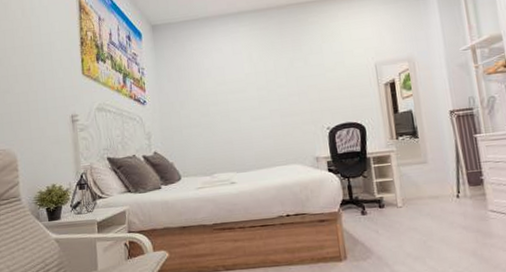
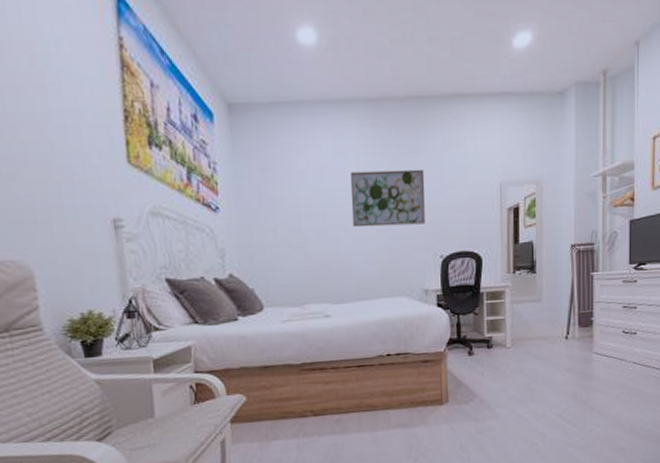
wall art: none [246,58,311,109] -> present [350,169,425,228]

